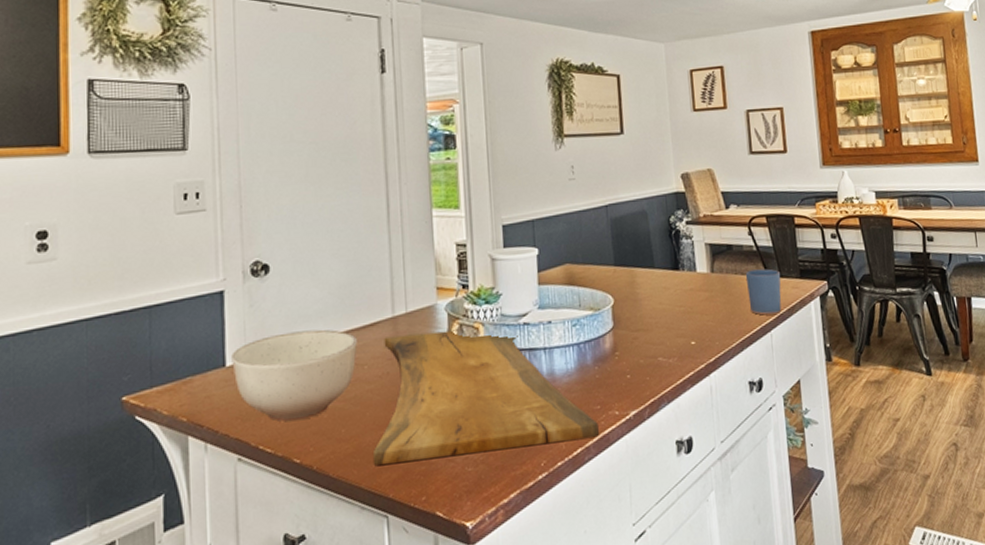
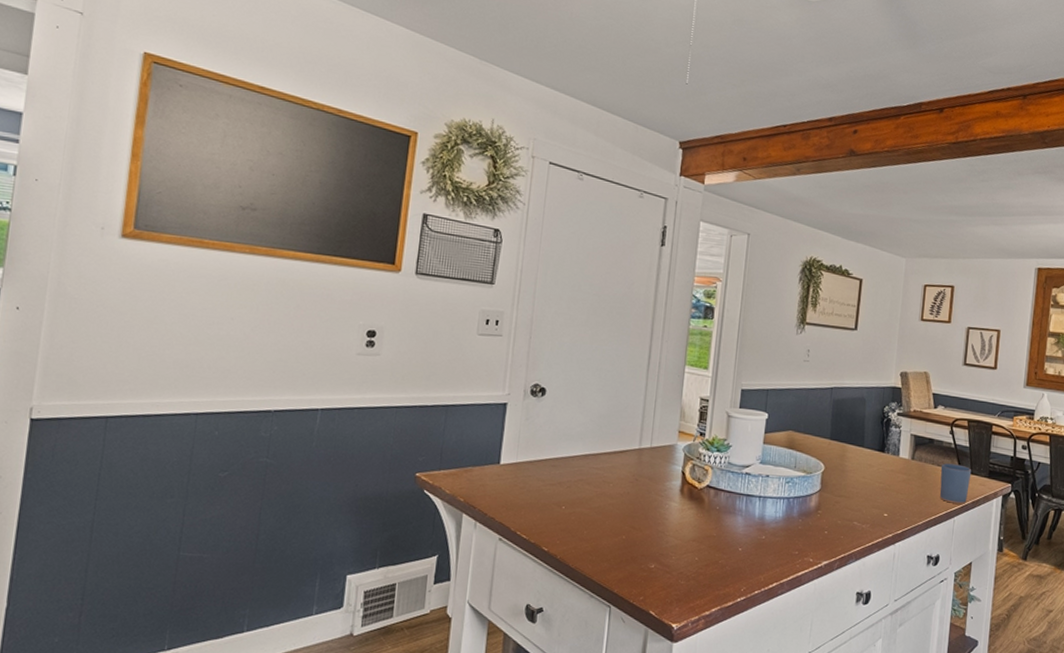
bowl: present [231,329,358,422] -> none [505,445,609,518]
cutting board: present [372,329,599,466] -> none [605,464,794,577]

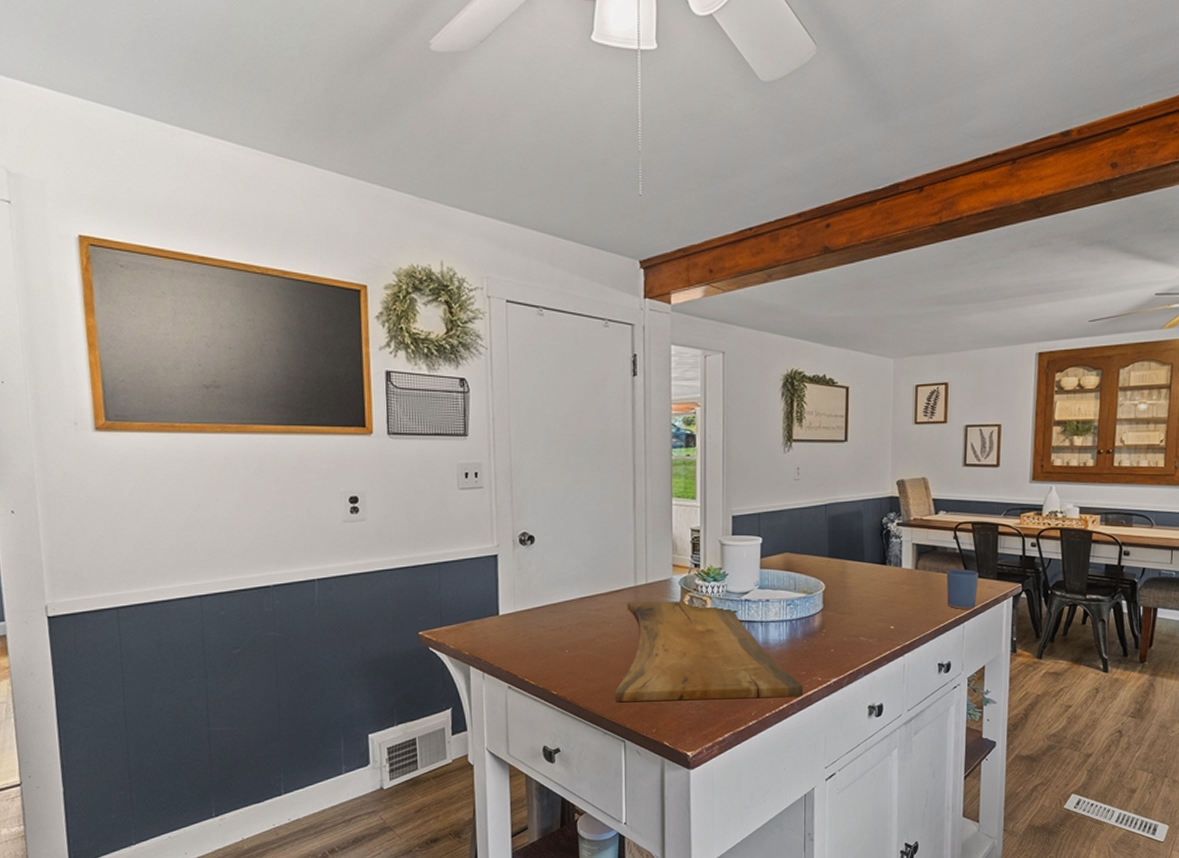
cutting board: none [605,464,794,577] -> present [614,600,803,703]

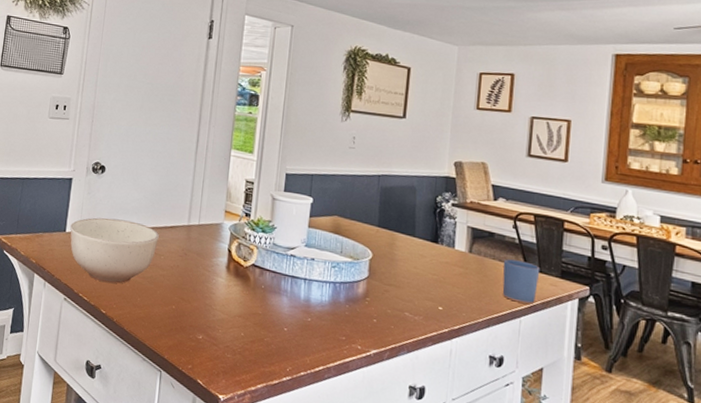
bowl: none [503,591,606,662] -> present [70,217,160,284]
cutting board: present [614,600,803,703] -> none [157,239,341,362]

